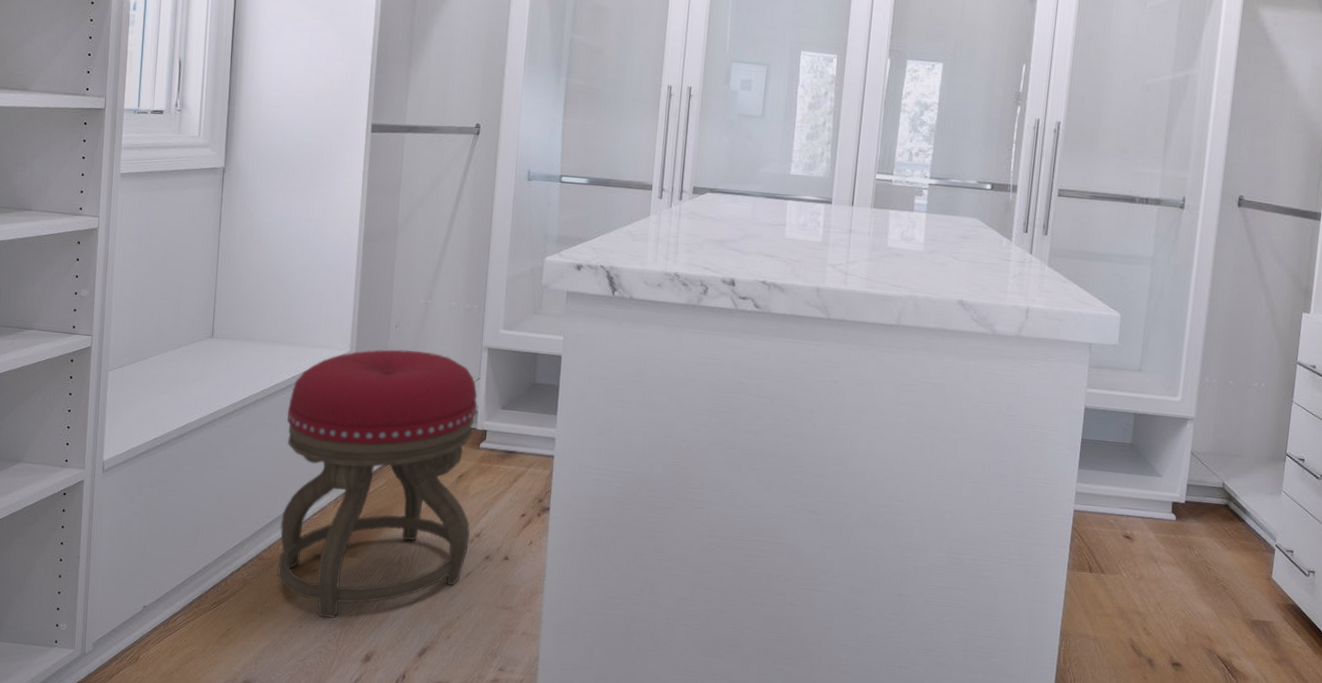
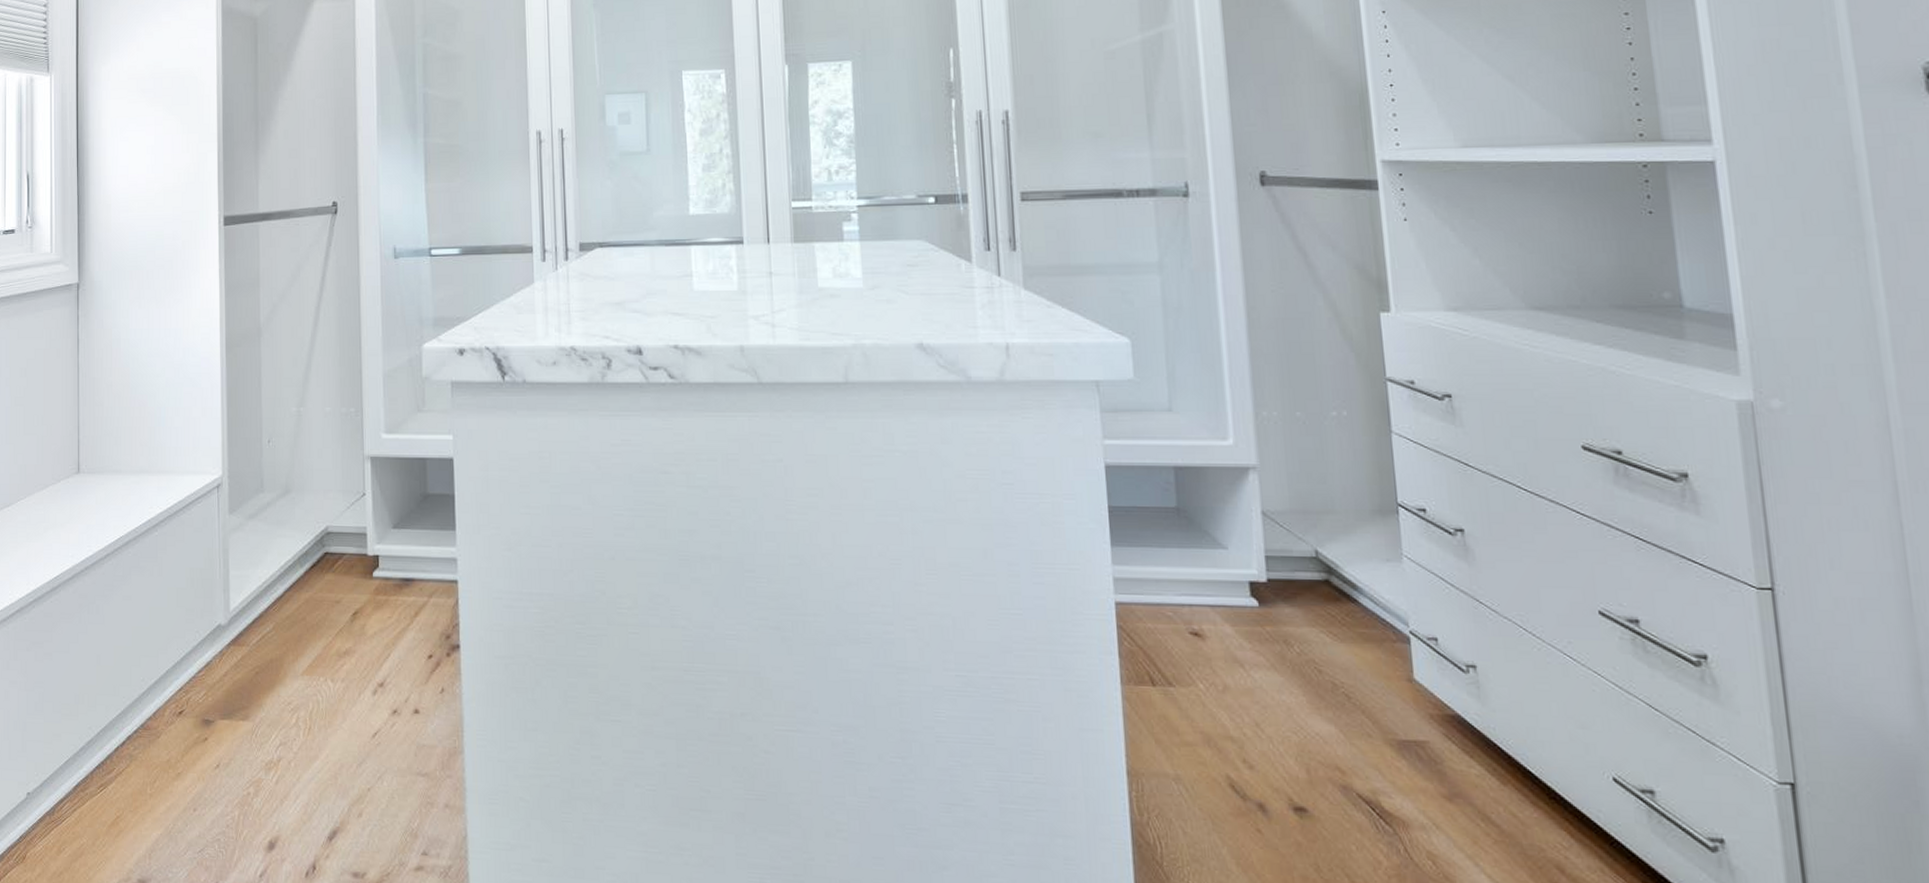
stool: present [277,349,478,619] -> none [161,467,373,798]

